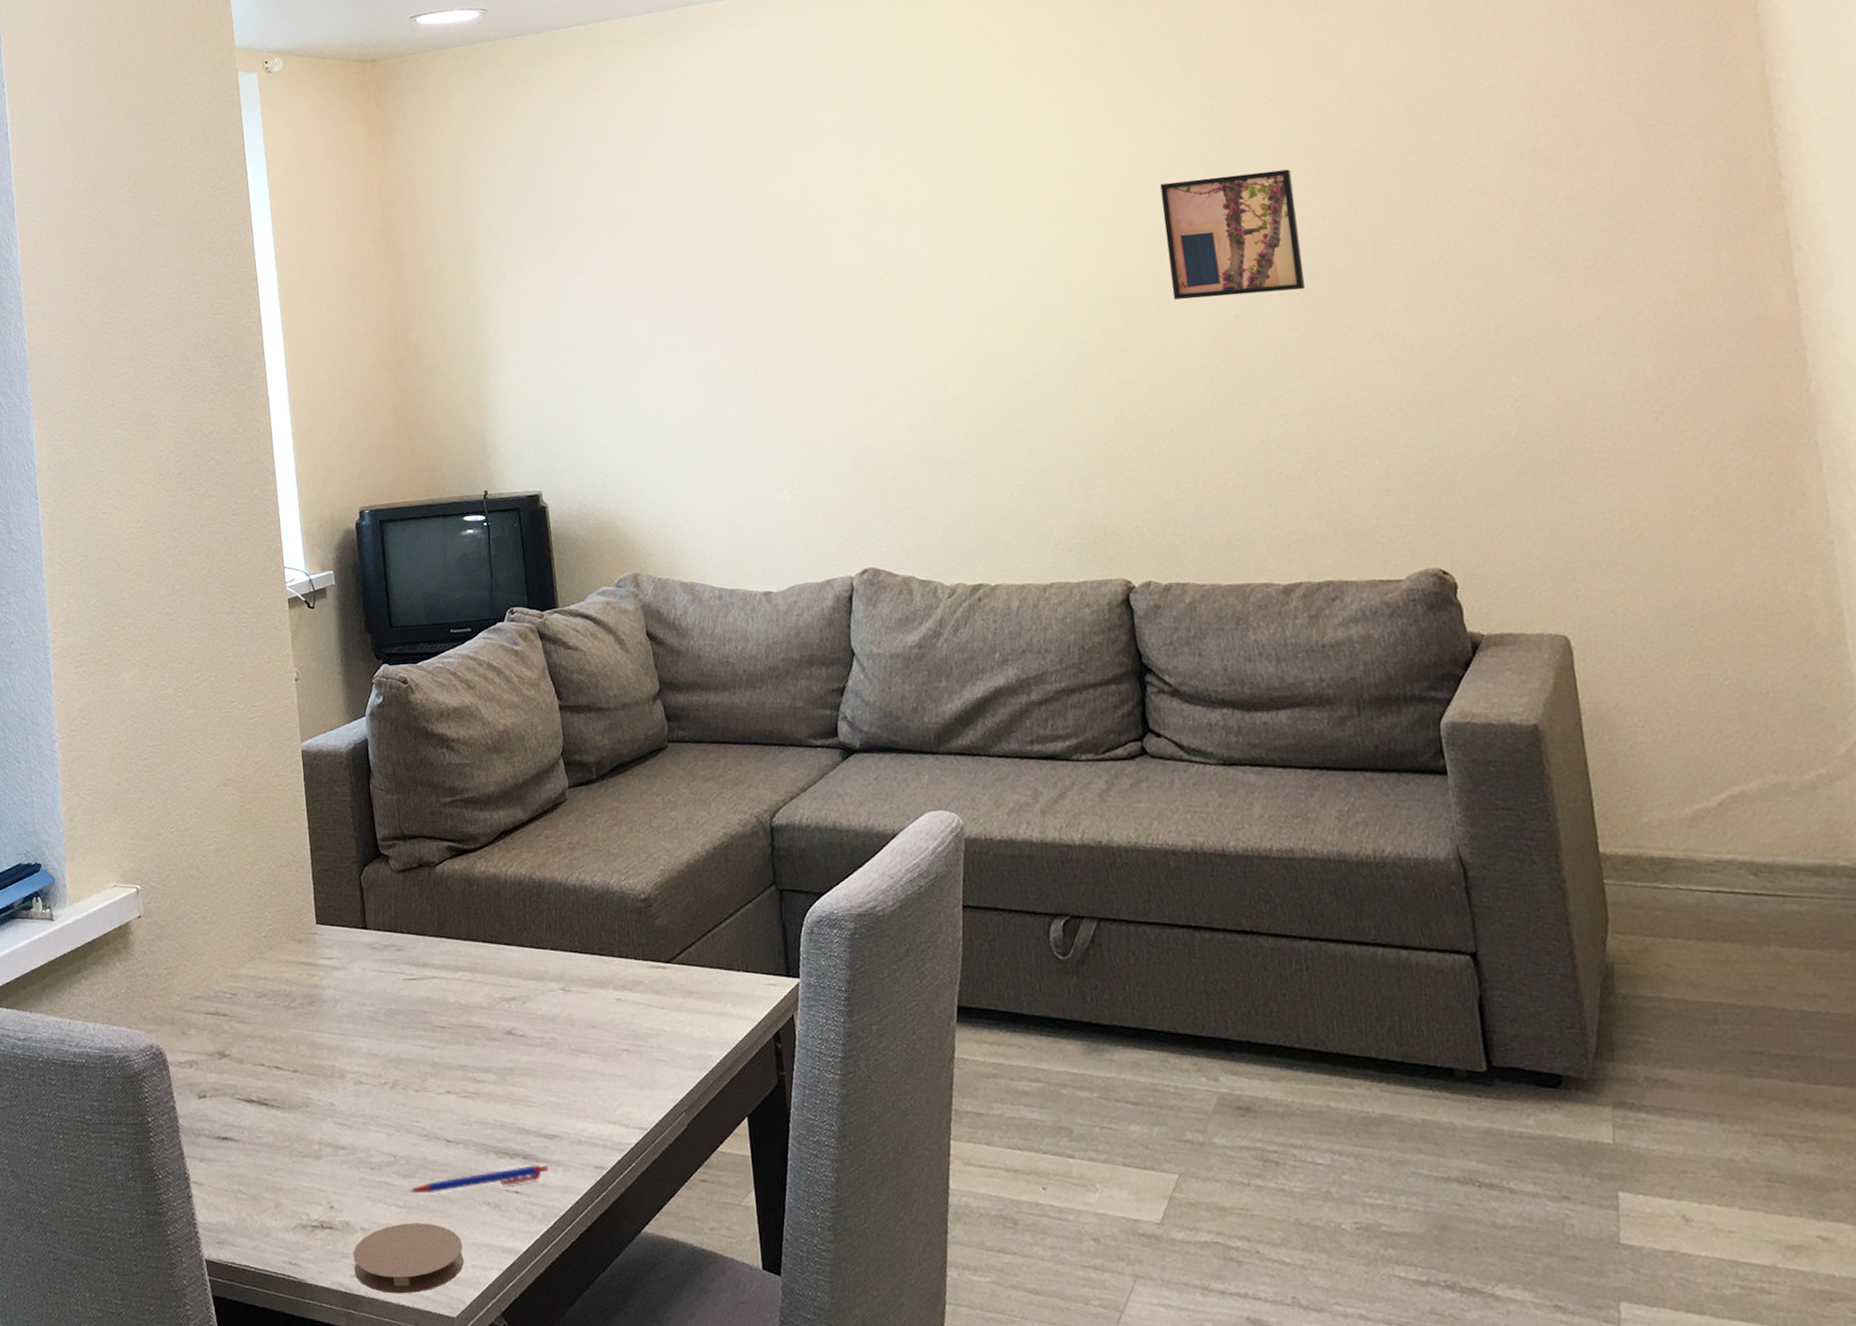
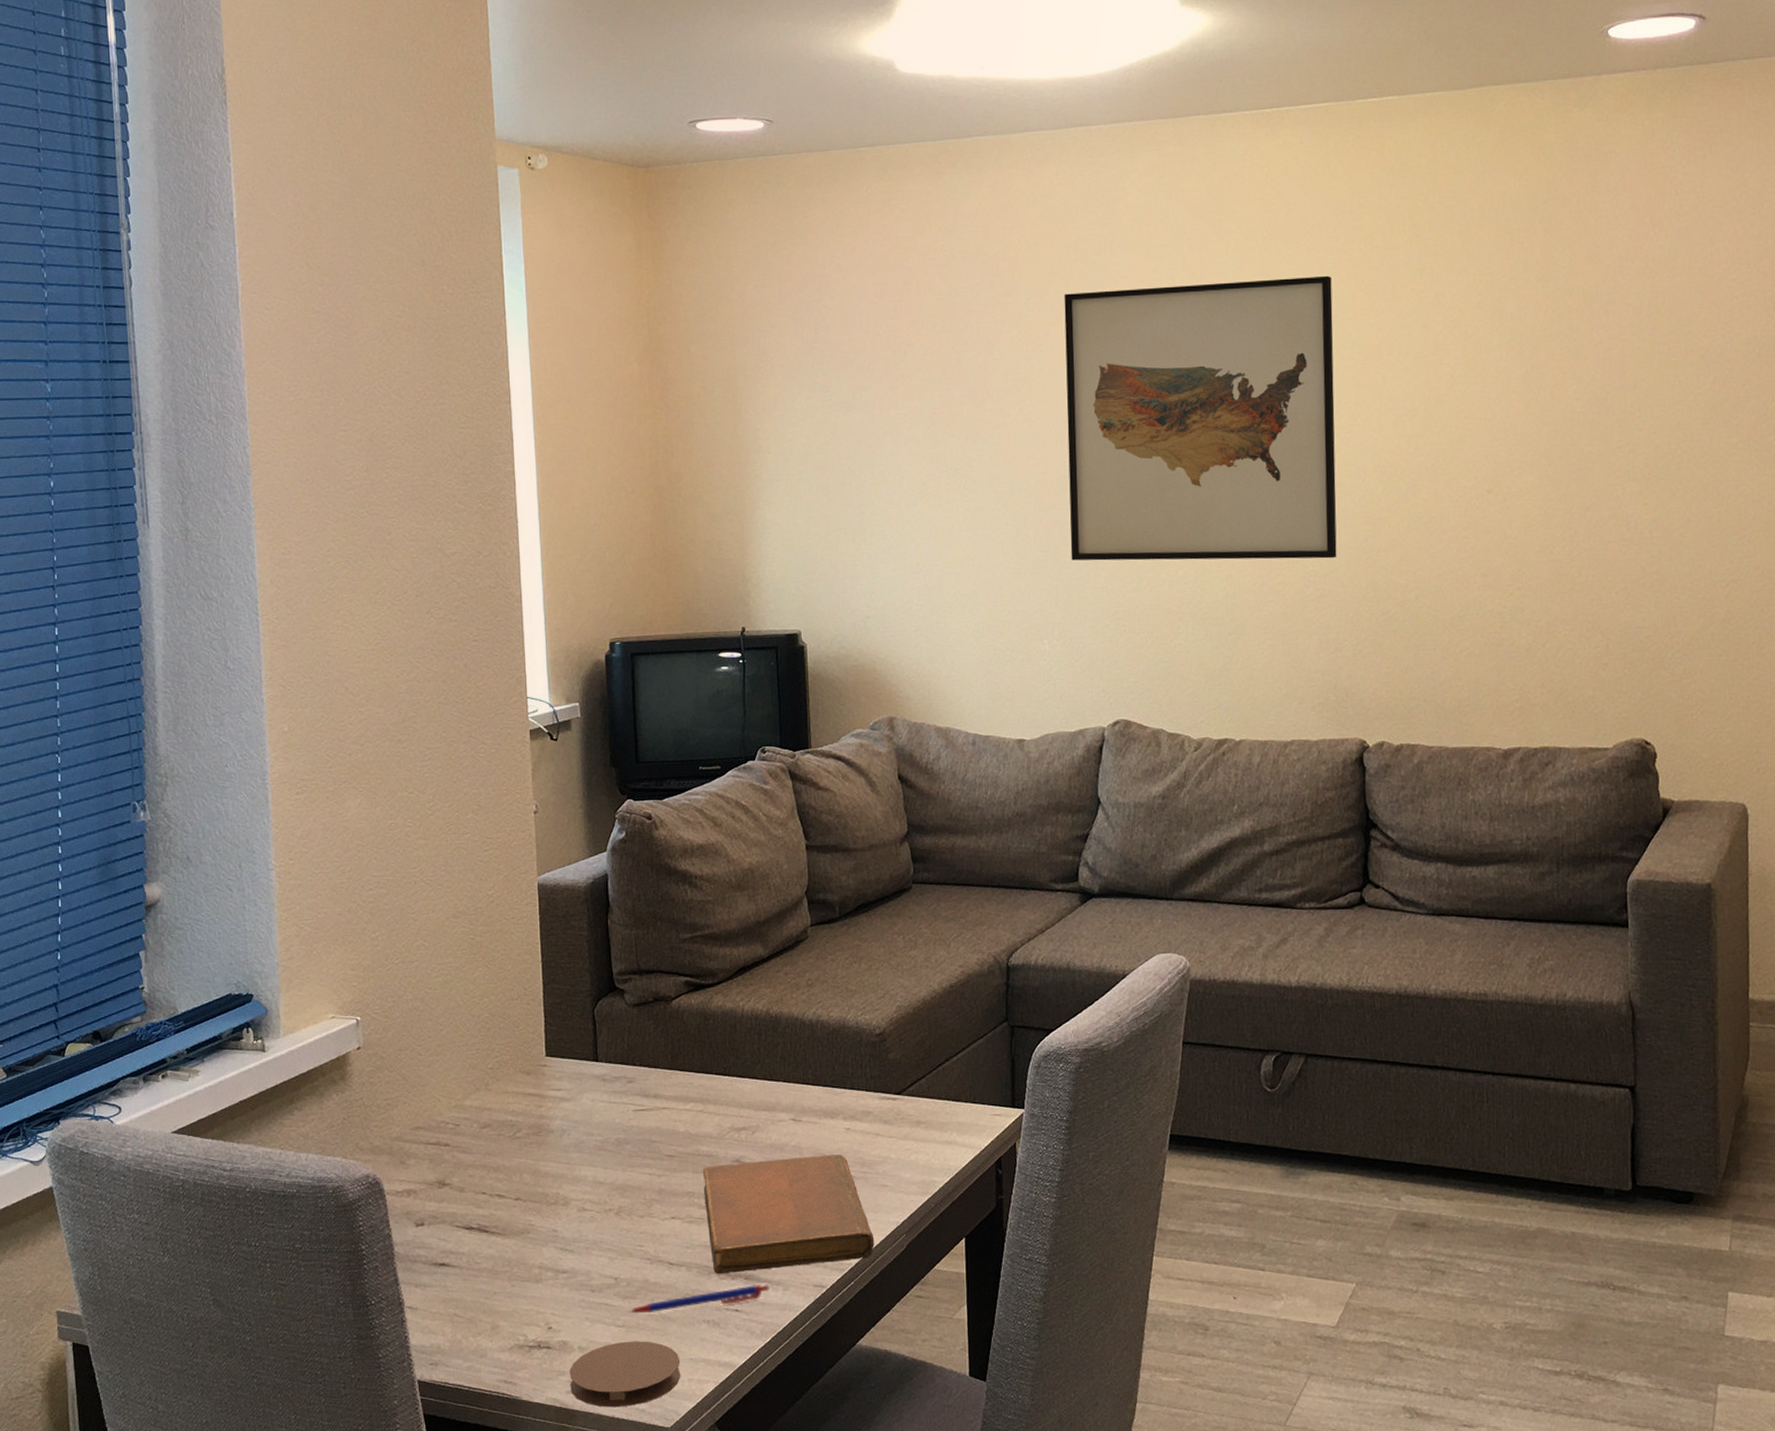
notebook: none [474,1027,654,1153] -> present [702,1155,875,1274]
wall art: none [778,111,1081,410] -> present [1064,275,1337,561]
wall art: present [1160,169,1306,300] -> none [1430,350,1554,472]

